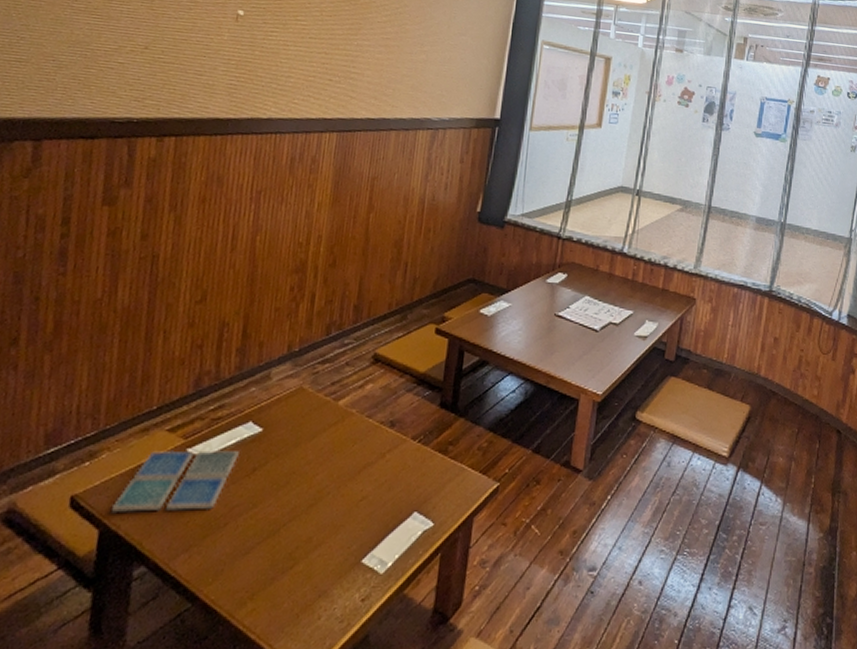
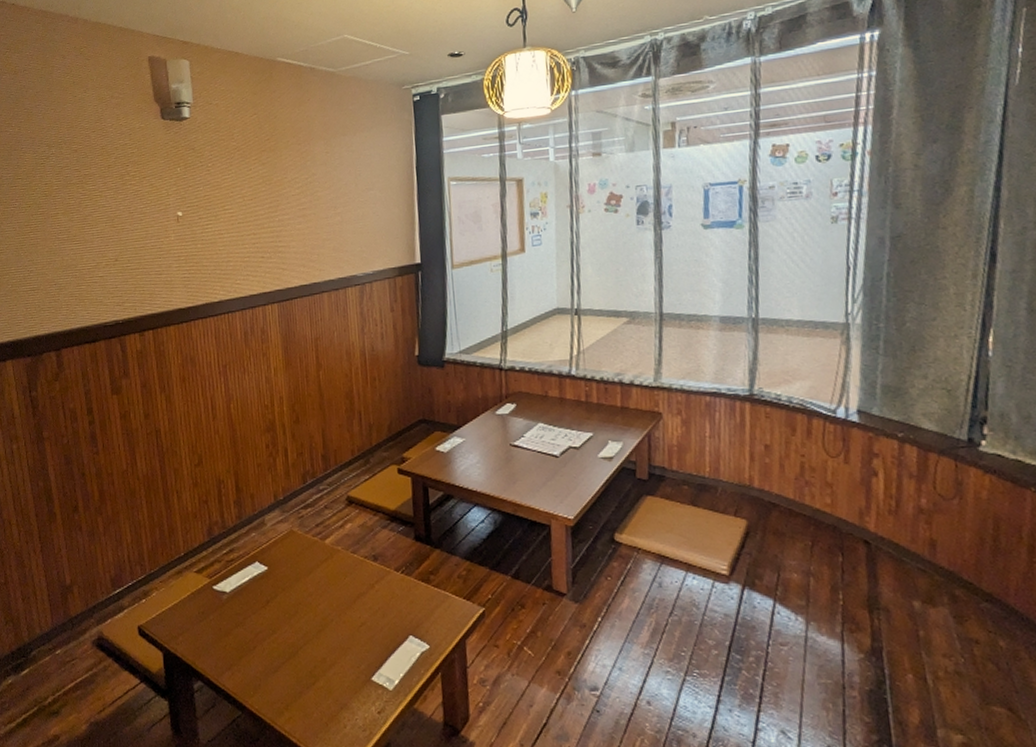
drink coaster: present [112,450,239,514] -> none [168,587,253,639]

